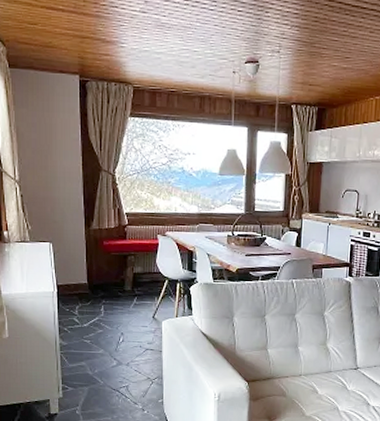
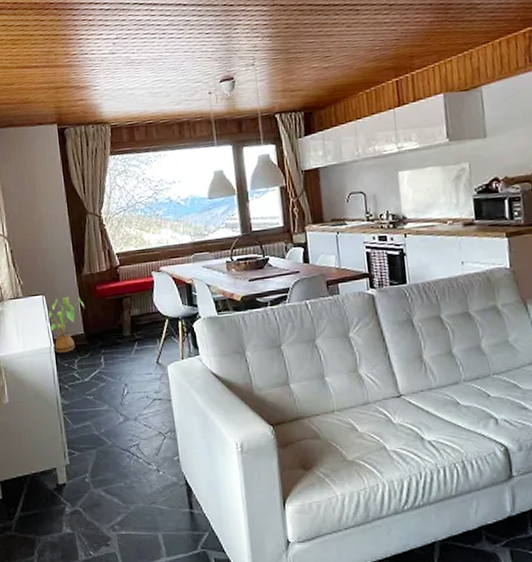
house plant: none [52,246,90,298] -> present [47,296,84,353]

